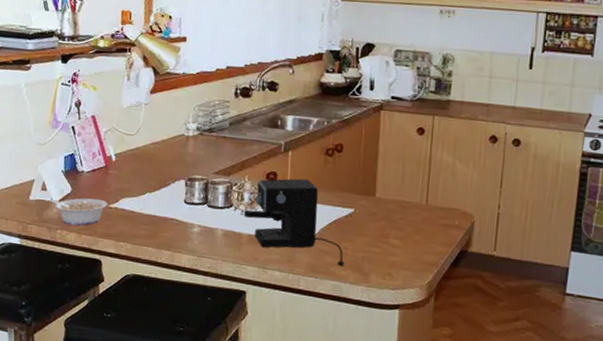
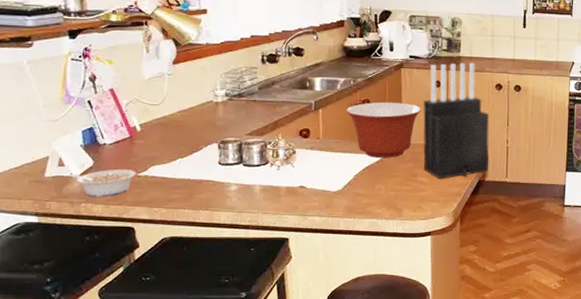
coffee maker: present [243,178,345,267] -> none [279,132,379,206]
mixing bowl: none [317,147,400,213] -> present [346,102,421,158]
knife block: none [397,107,480,244] -> present [422,62,490,179]

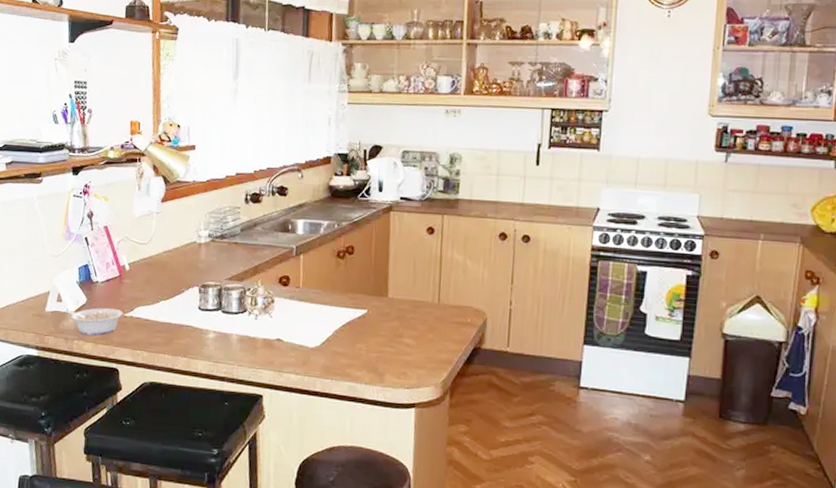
mixing bowl: present [346,102,421,158] -> none [328,249,411,314]
knife block: present [422,62,490,179] -> none [410,206,490,343]

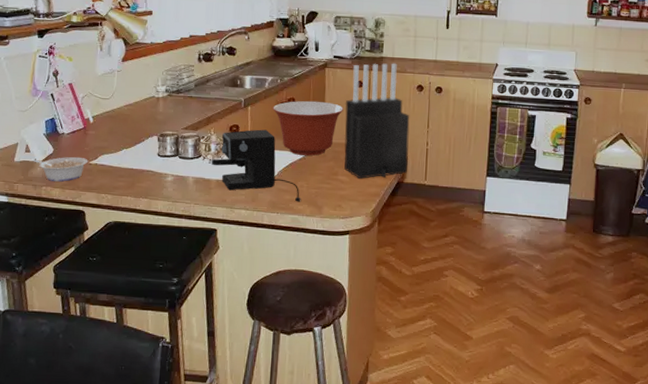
coffee maker: none [257,281,359,368] -> present [211,129,301,202]
mixing bowl: none [328,249,411,314] -> present [273,100,343,156]
knife block: none [410,206,490,343] -> present [344,63,410,179]

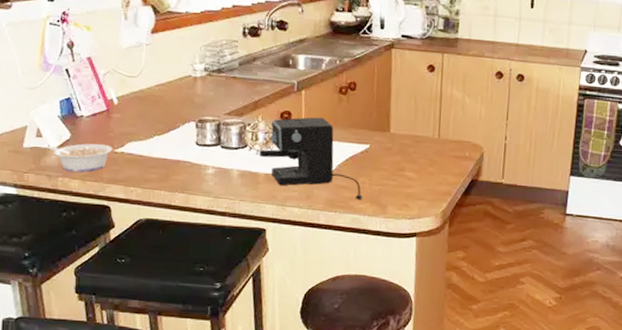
mixing bowl: present [273,100,343,156] -> none [330,85,412,149]
knife block: present [344,63,410,179] -> none [412,45,487,175]

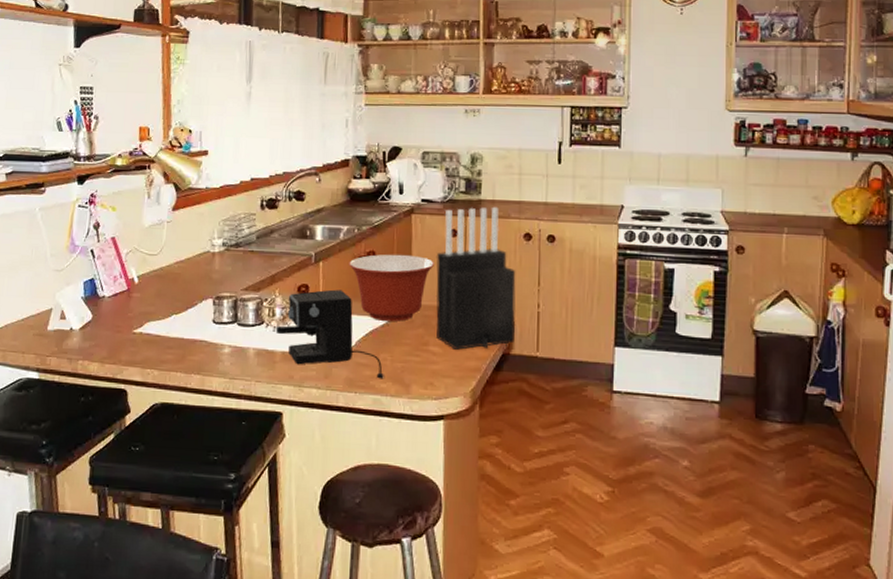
legume: present [43,143,113,172] -> none [66,324,132,355]
mixing bowl: none [330,85,412,149] -> present [349,254,434,321]
knife block: none [412,45,487,175] -> present [435,206,516,350]

